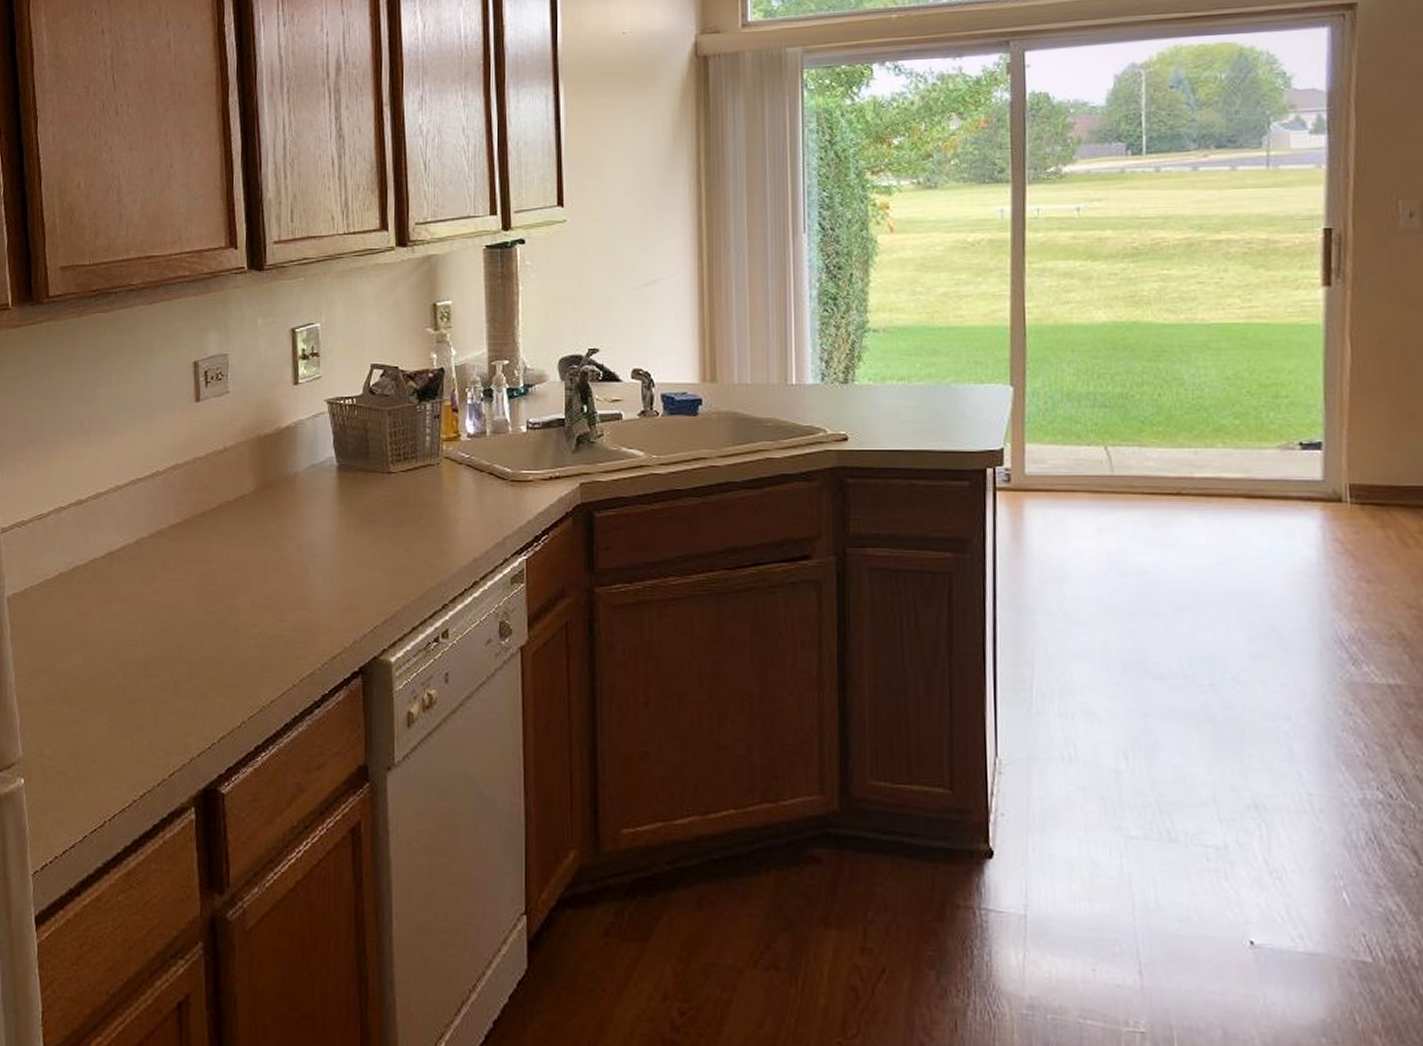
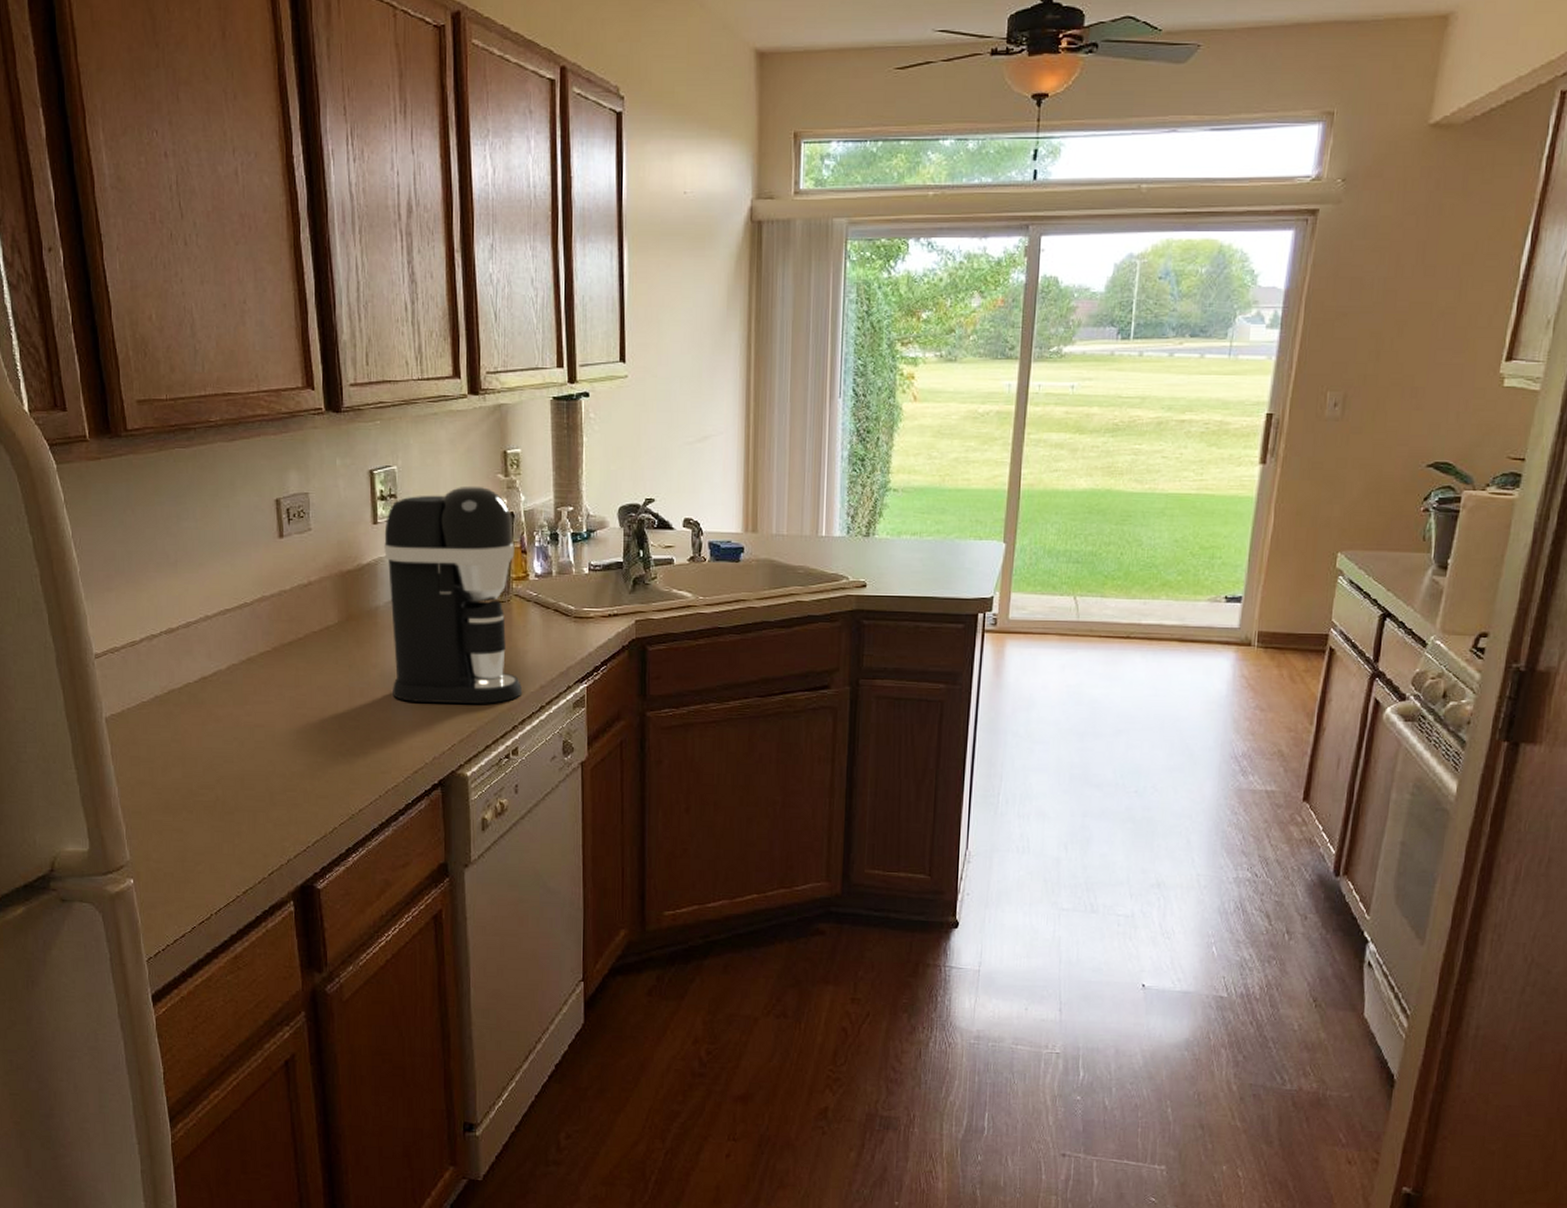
coffee maker: none [305,341,454,580] -> present [384,485,523,704]

